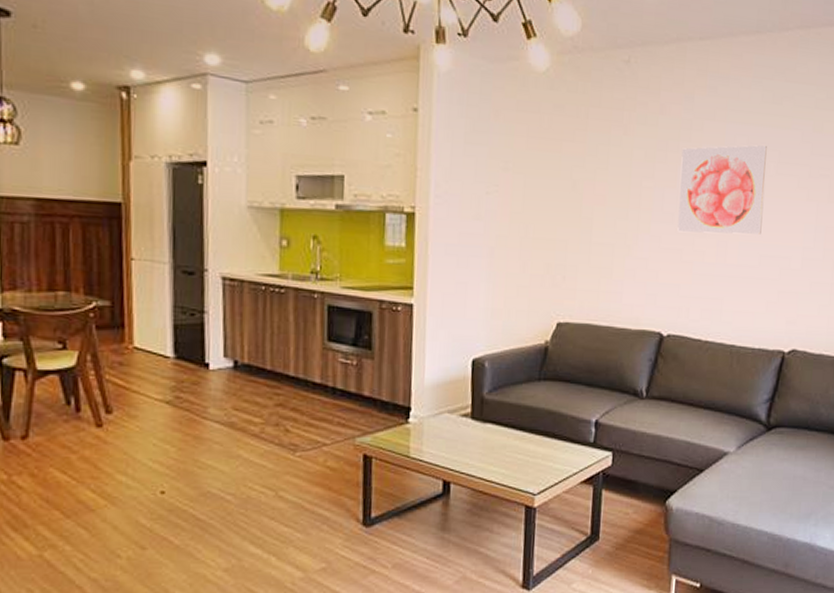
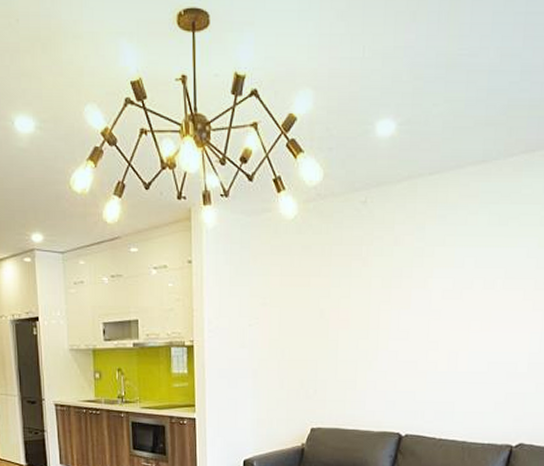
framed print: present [677,144,767,235] -> none [412,263,494,347]

